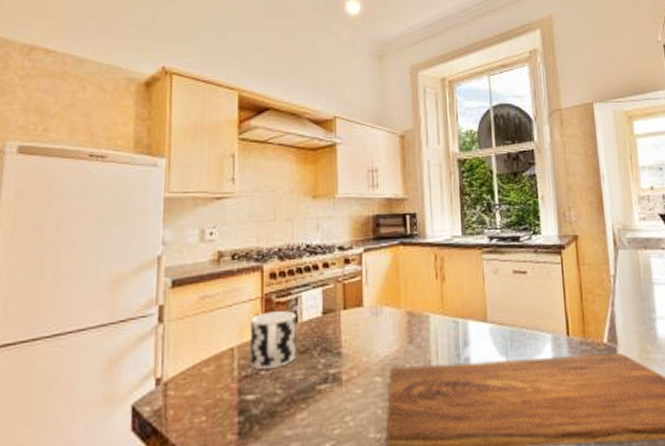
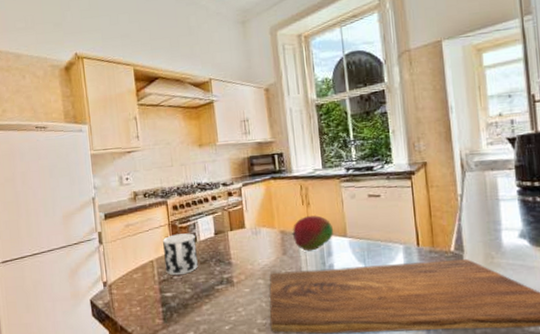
fruit: none [421,293,472,340] -> present [292,215,334,252]

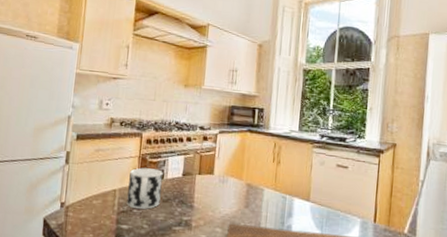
fruit: present [292,215,334,252] -> none [258,174,299,209]

